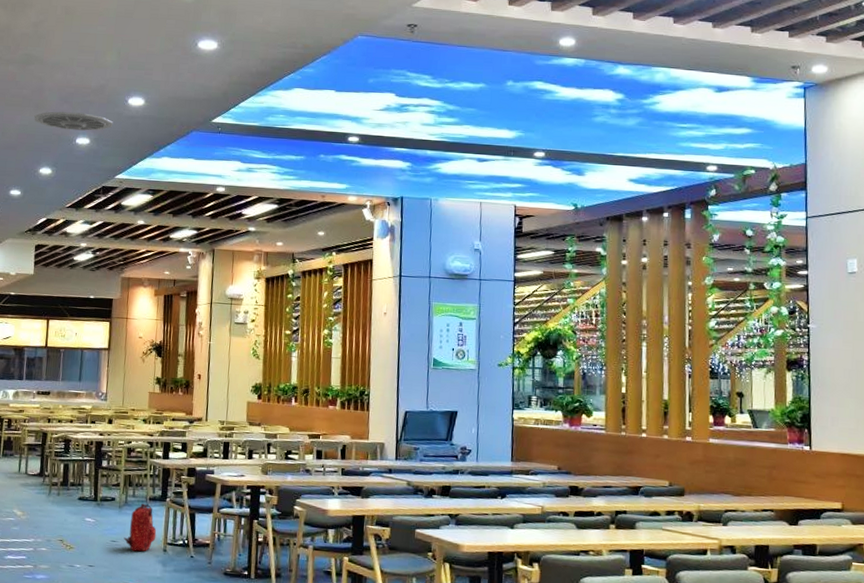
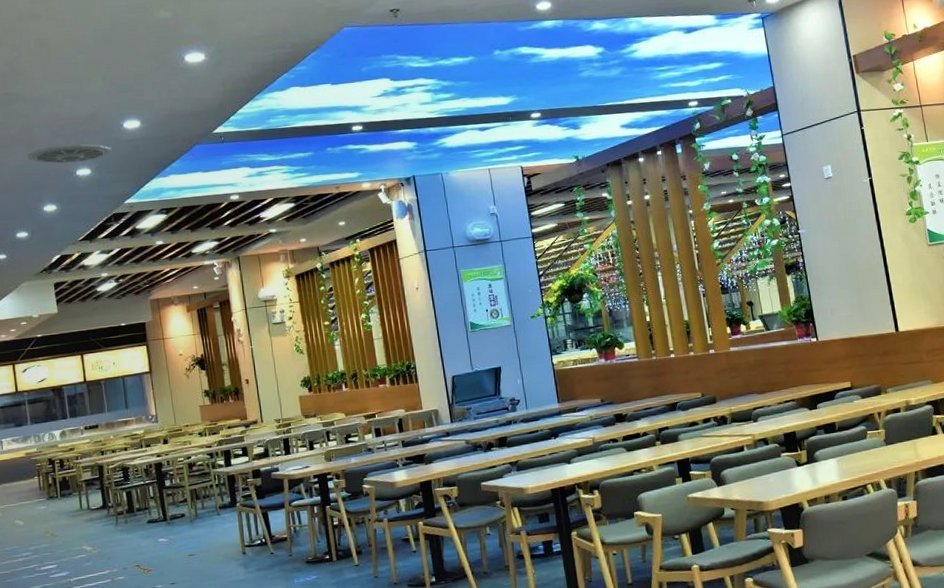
backpack: present [123,504,157,552] -> none [200,513,233,561]

